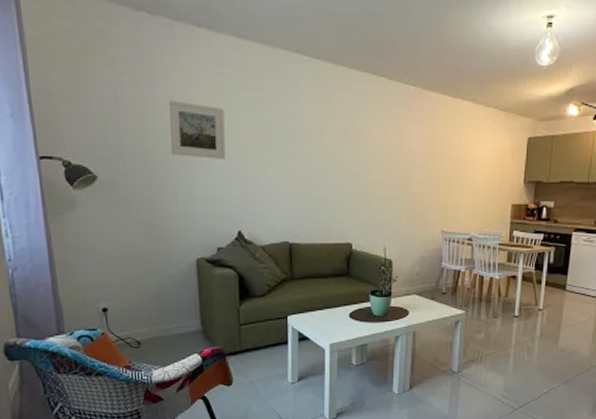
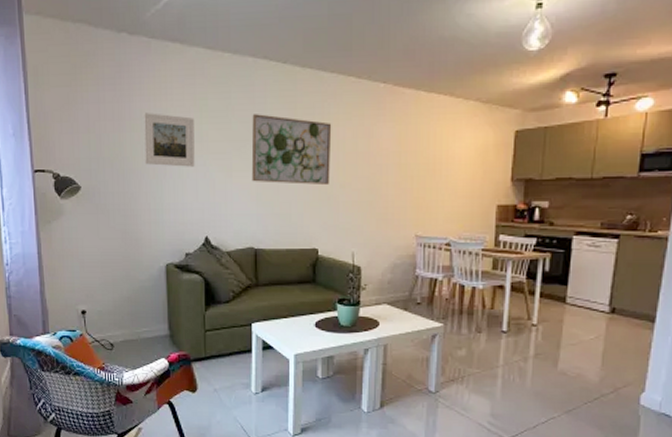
wall art: none [285,108,365,182] -> present [251,114,332,186]

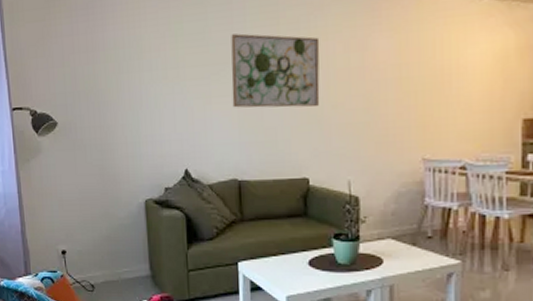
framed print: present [144,113,195,167] -> none [118,41,172,97]

